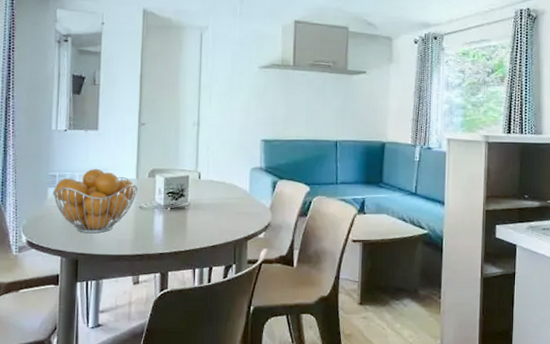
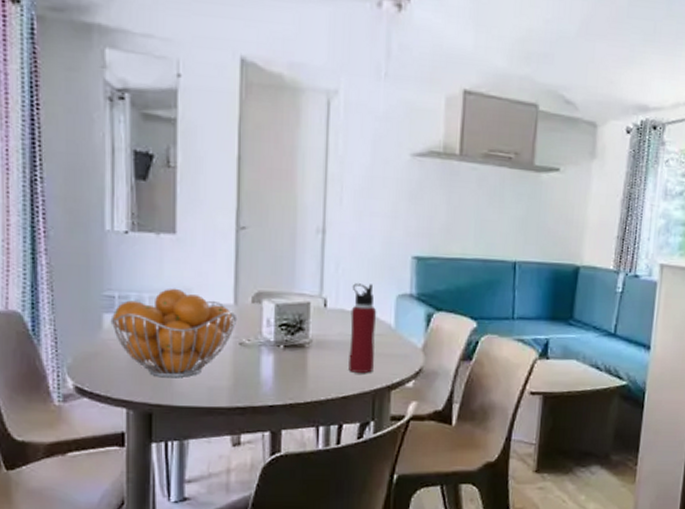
water bottle: none [216,161,237,228] -> present [348,283,377,374]

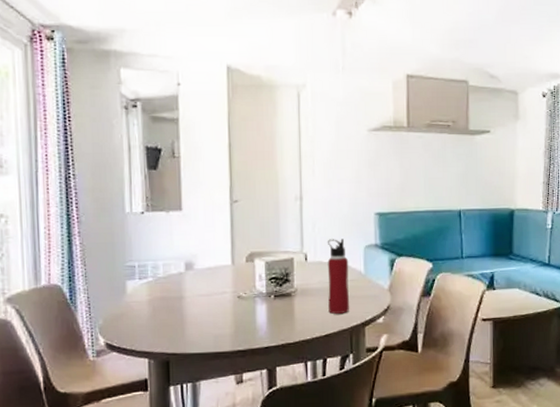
fruit basket: present [110,288,238,378] -> none [132,255,235,331]

